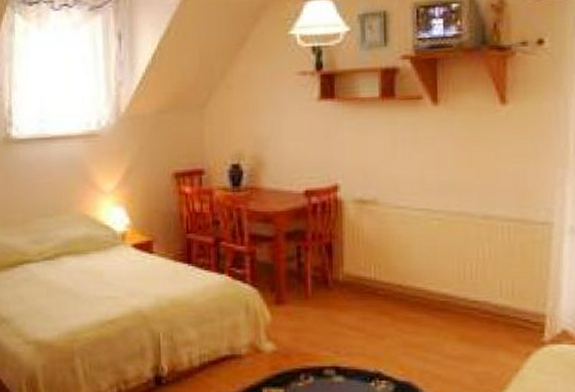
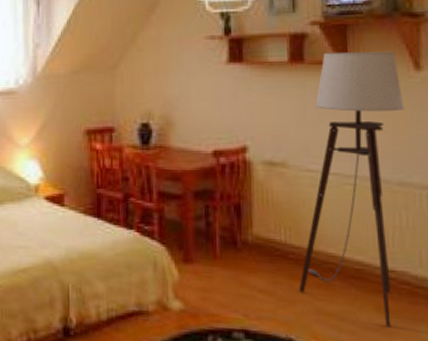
floor lamp: none [387,85,490,356] -> present [298,51,405,329]

